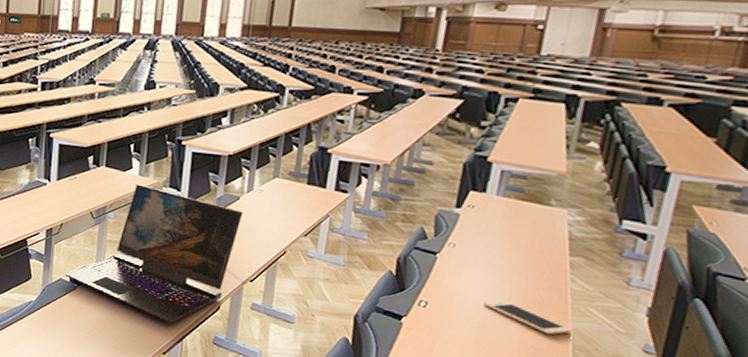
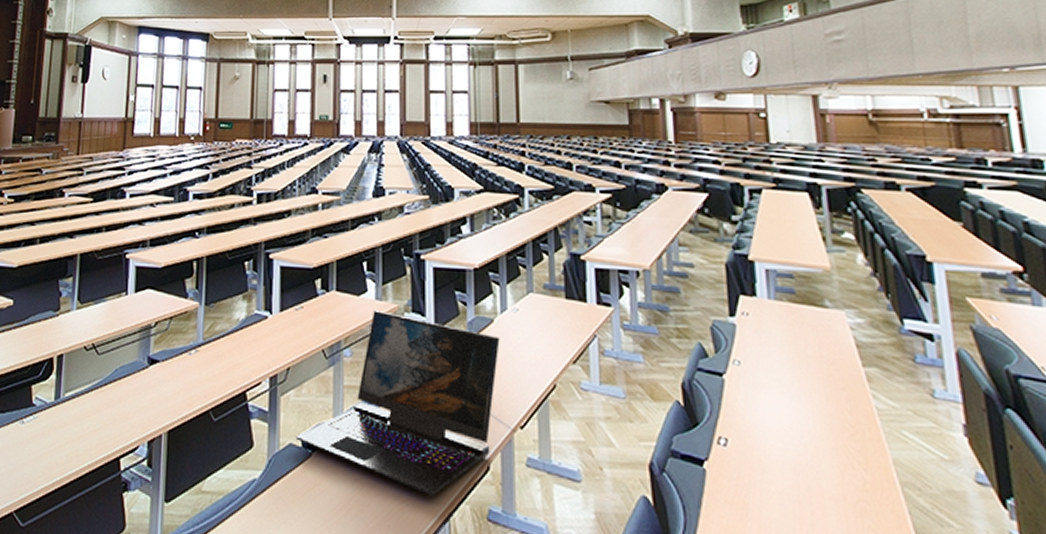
cell phone: present [483,300,572,335] -> none [788,429,893,470]

